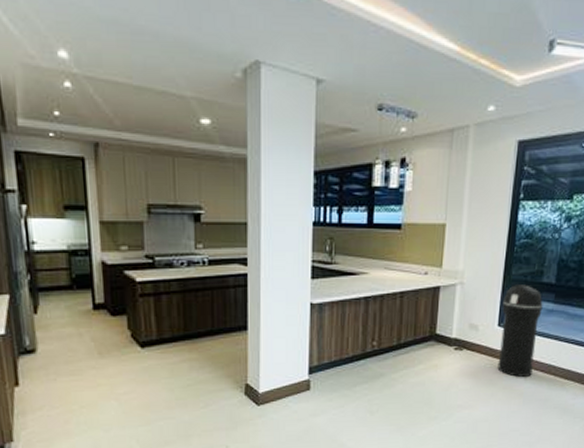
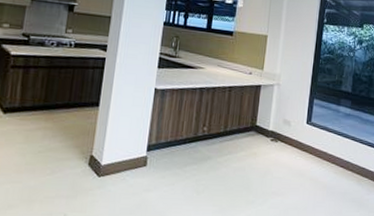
trash can: present [497,285,543,378] -> none [305,90,342,172]

